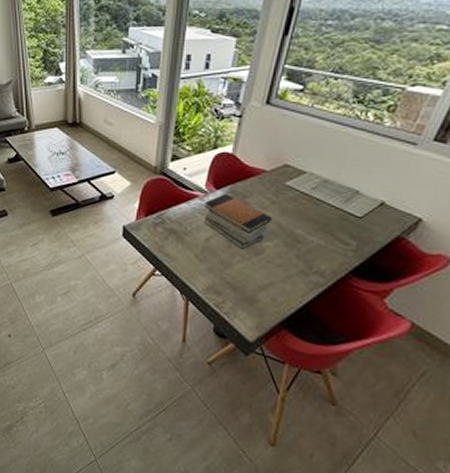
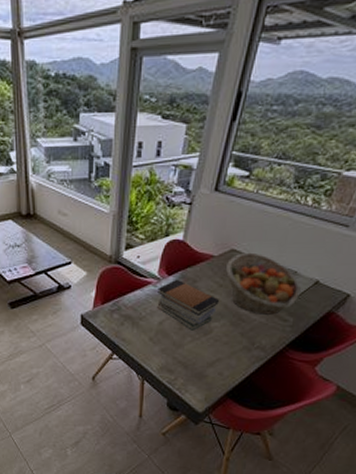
fruit basket: none [279,168,365,237] -> present [226,252,302,315]

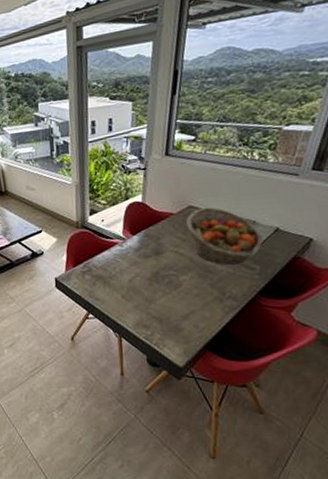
book stack: present [157,279,219,331] -> none [124,237,184,286]

